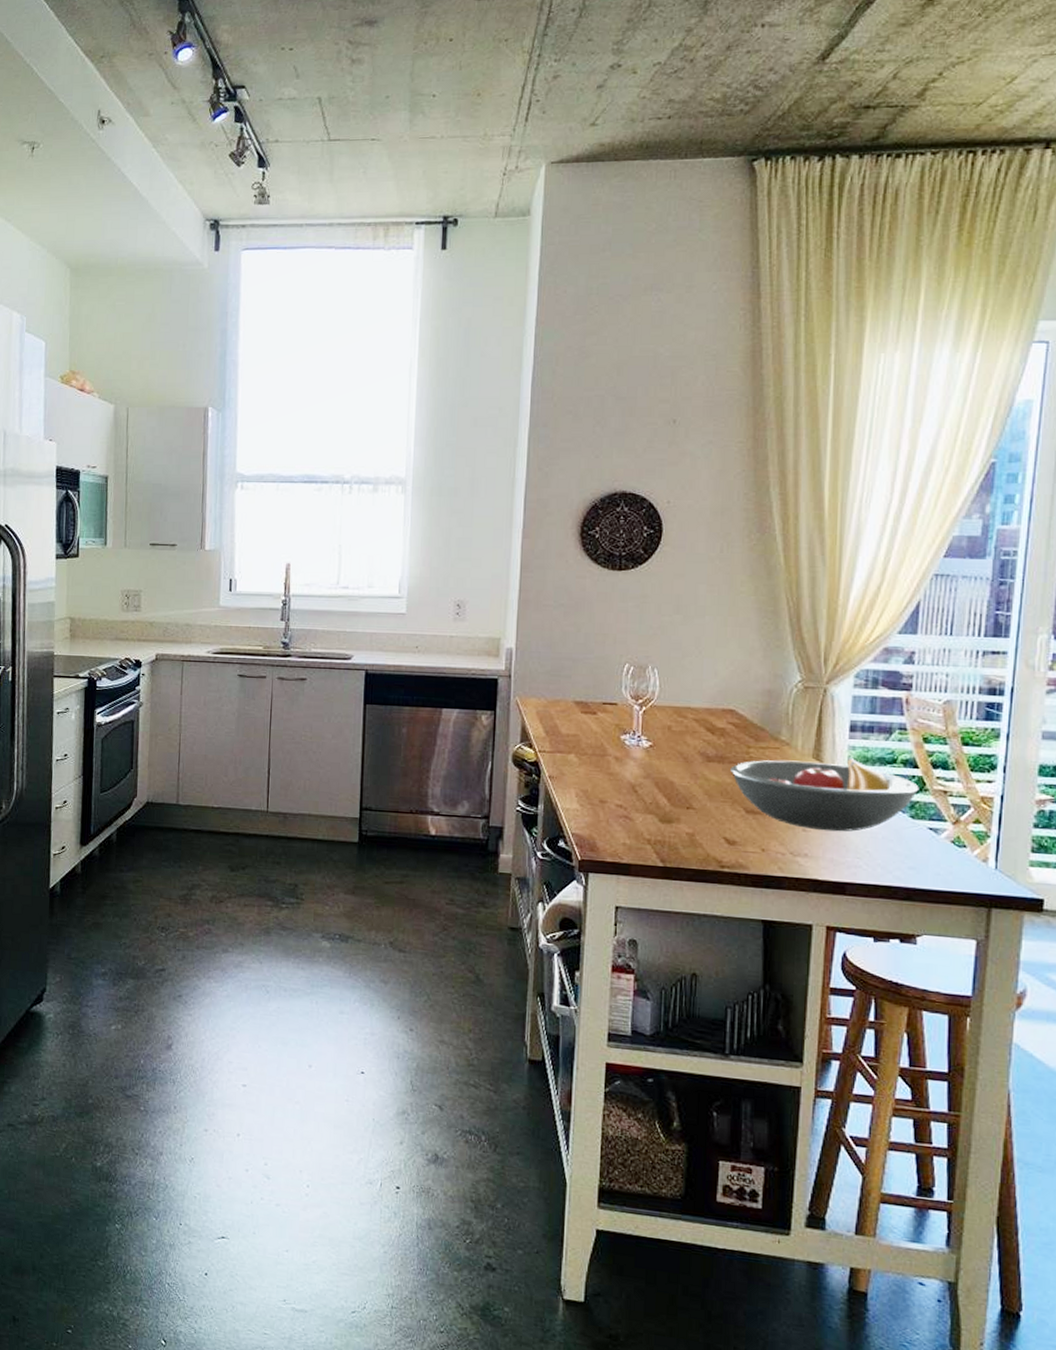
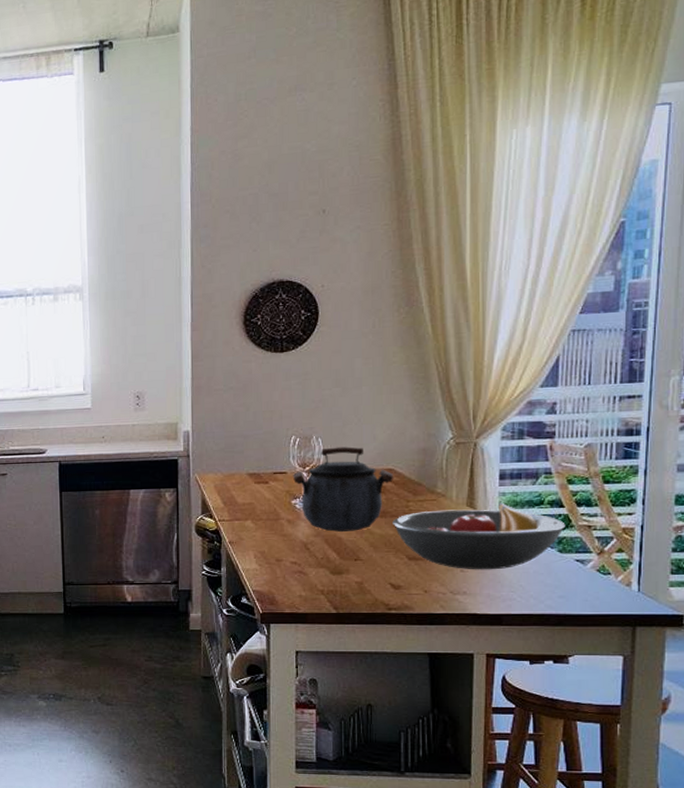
kettle: none [623,680,735,776] -> present [292,446,394,532]

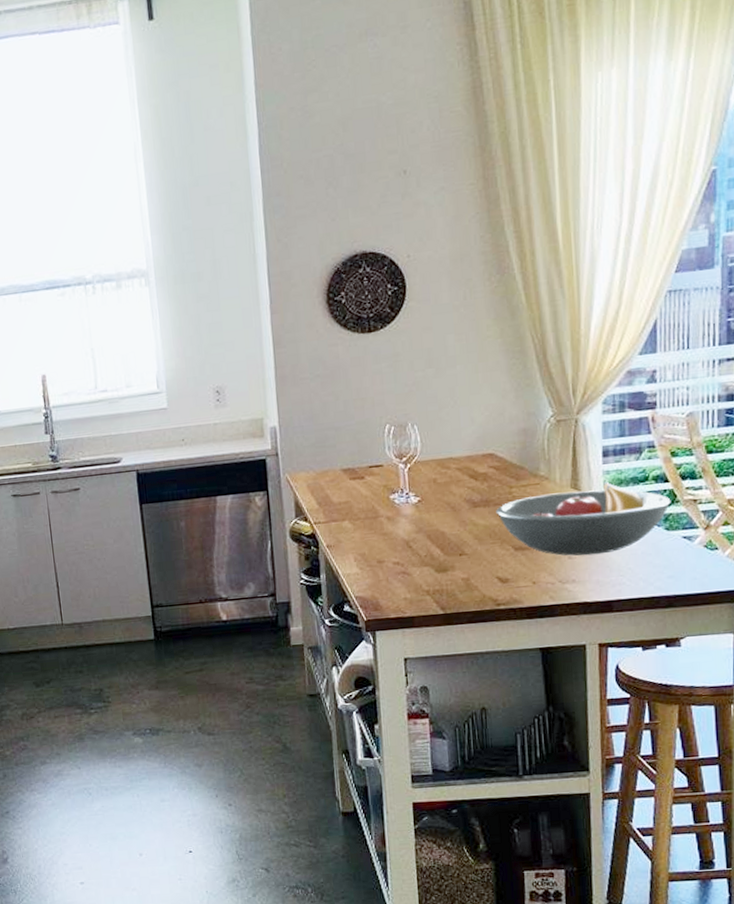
kettle: present [292,446,394,532] -> none [389,432,495,526]

